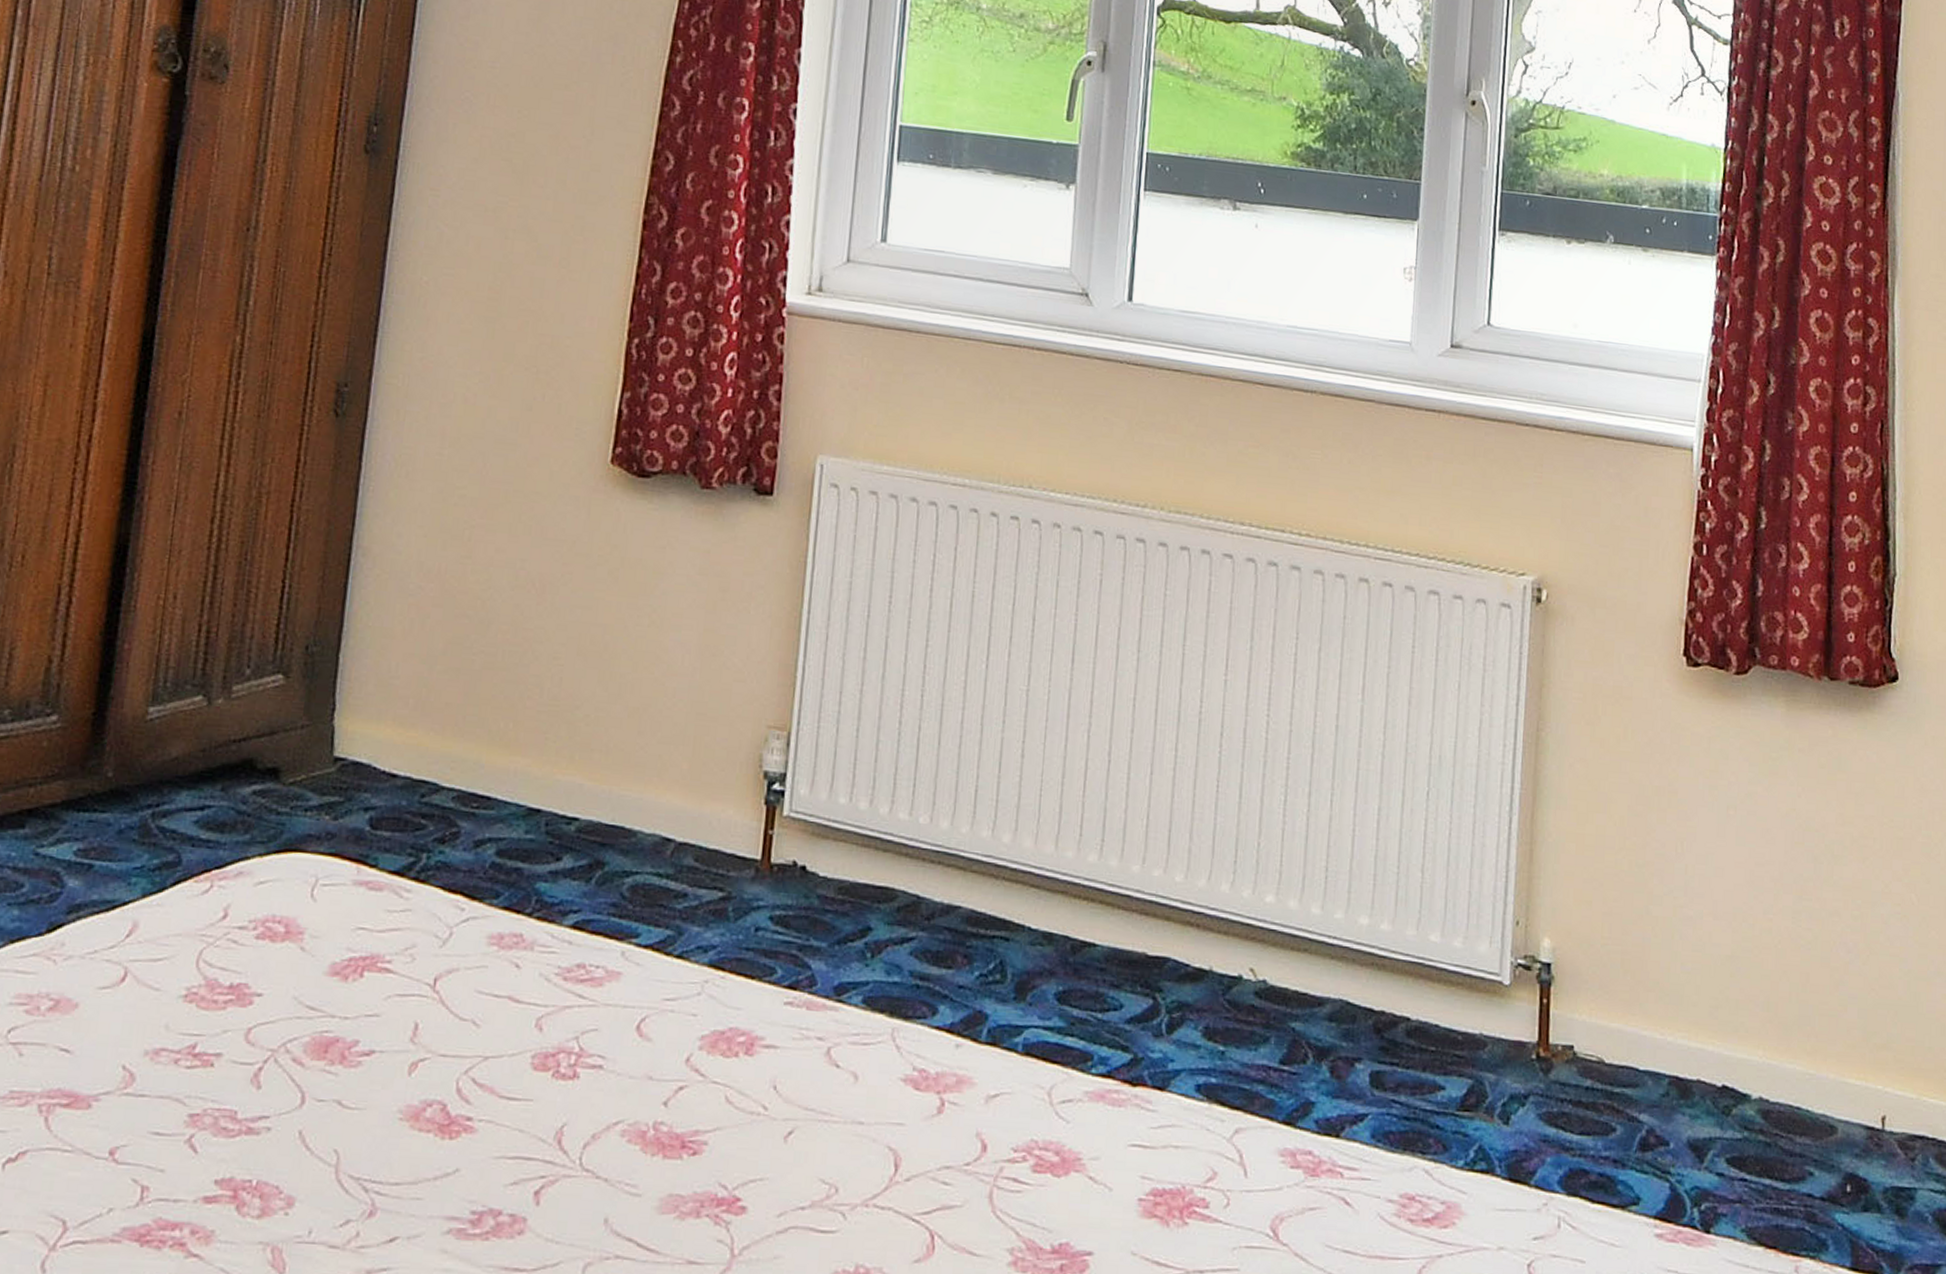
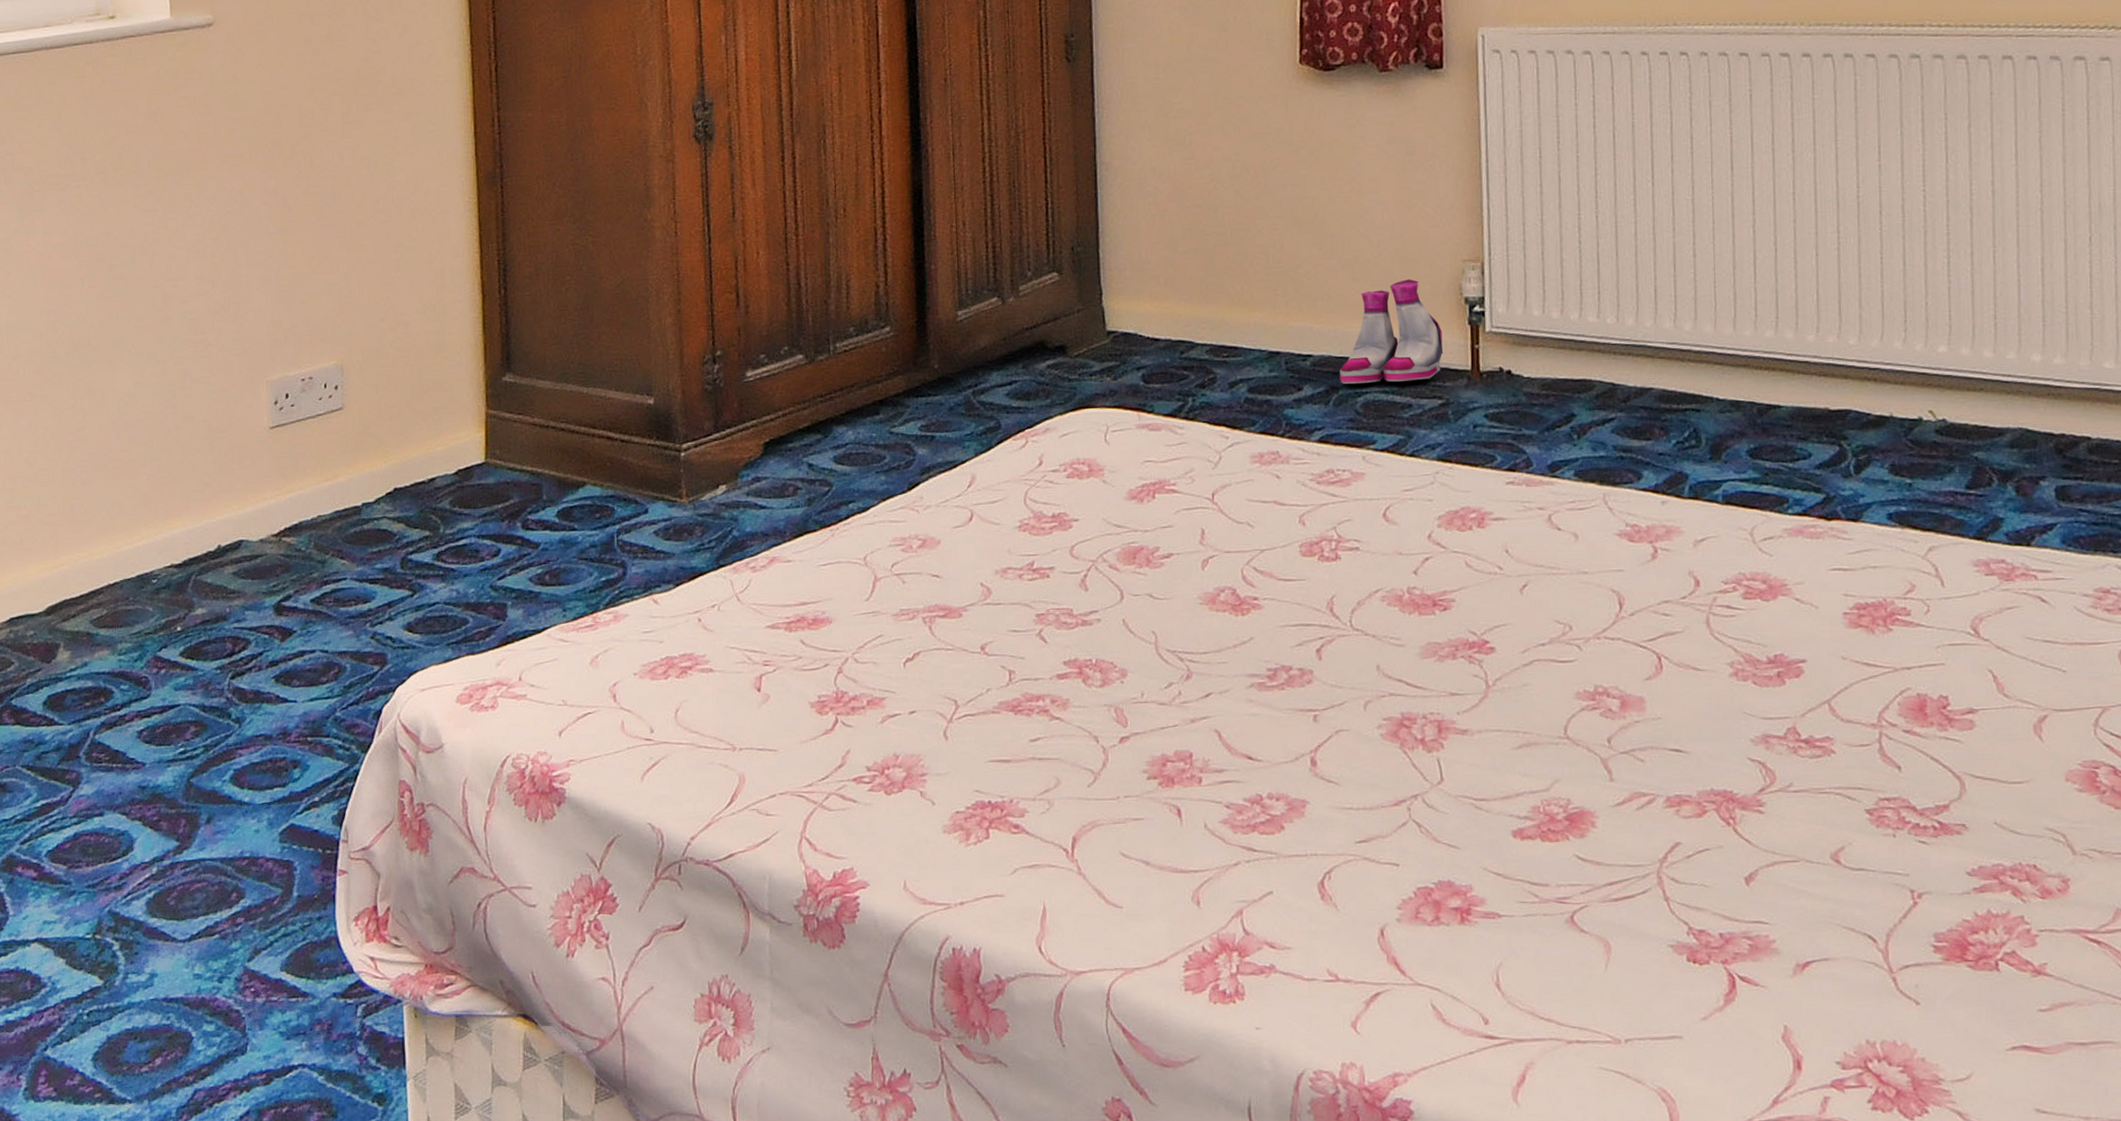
boots: none [607,740,733,865] -> present [1339,279,1443,384]

